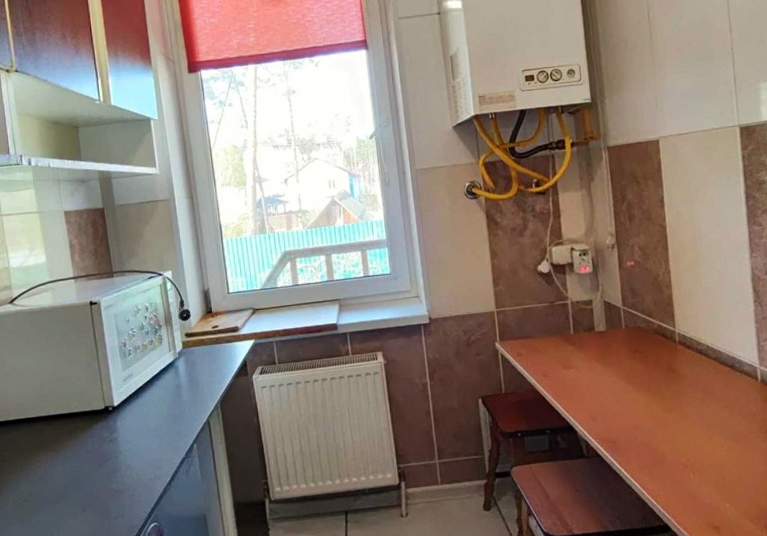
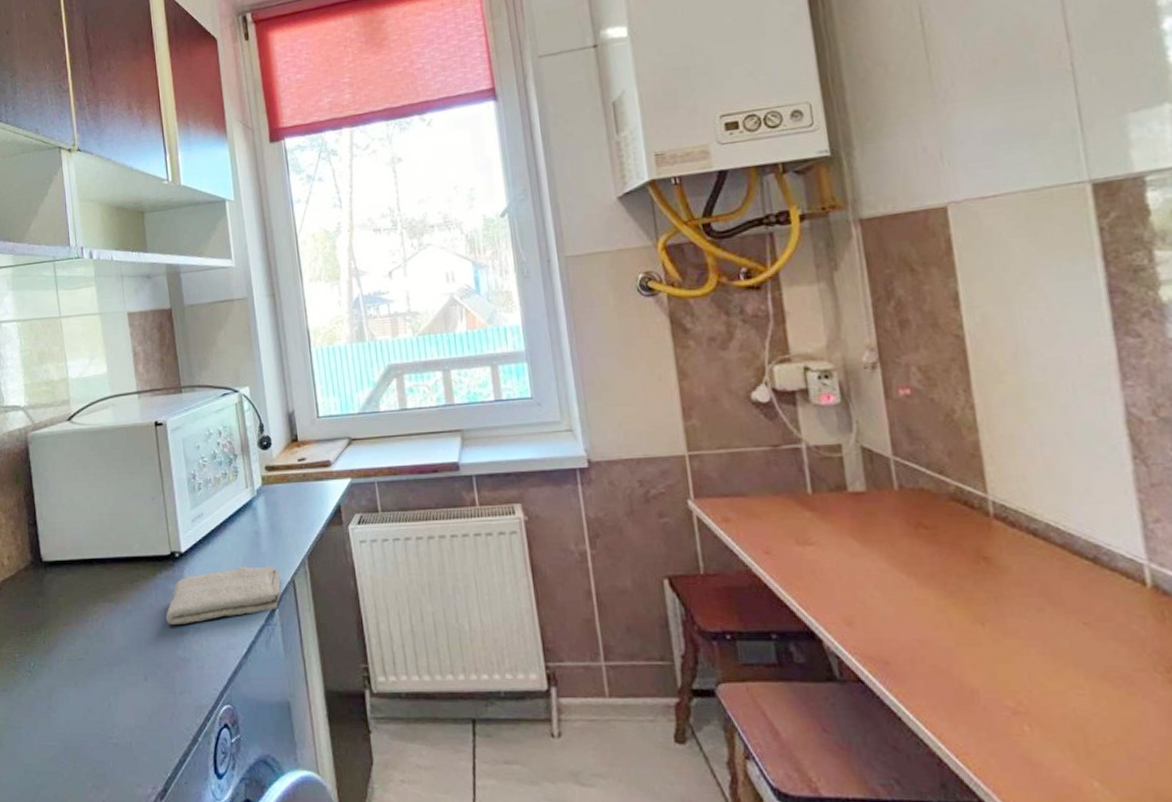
washcloth: none [101,411,199,465] -> present [165,566,281,624]

